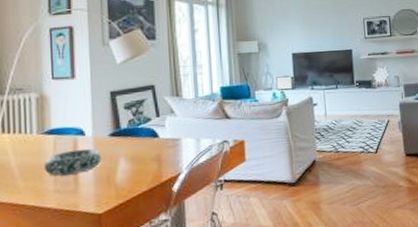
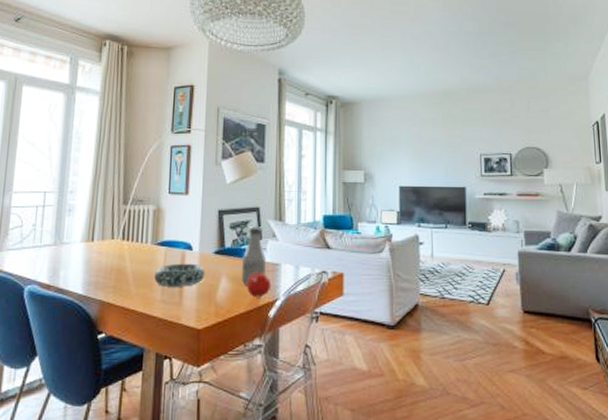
bottle: none [140,104,166,164] -> present [241,226,266,285]
fruit: none [146,147,172,175] -> present [246,270,270,298]

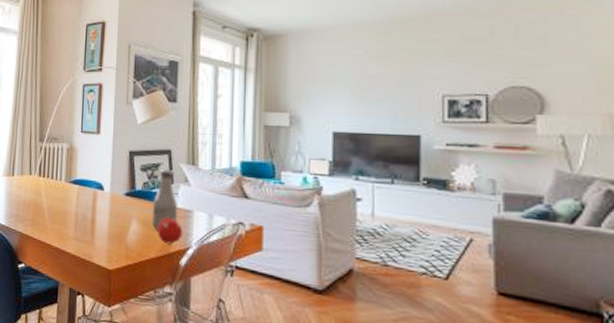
decorative bowl: present [154,263,206,287] -> none [68,202,116,226]

